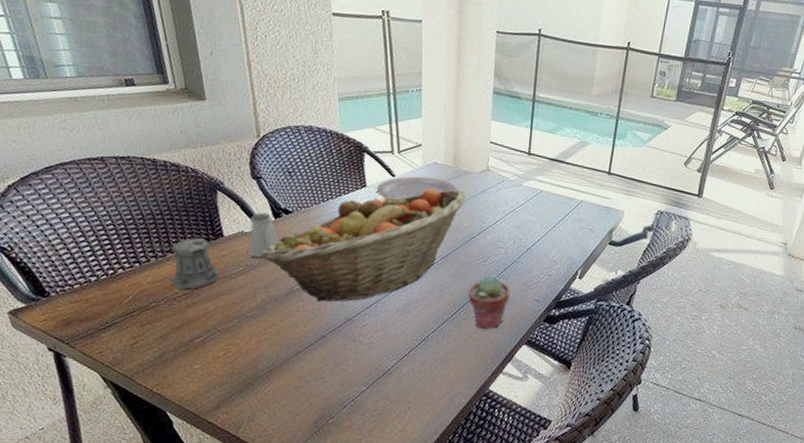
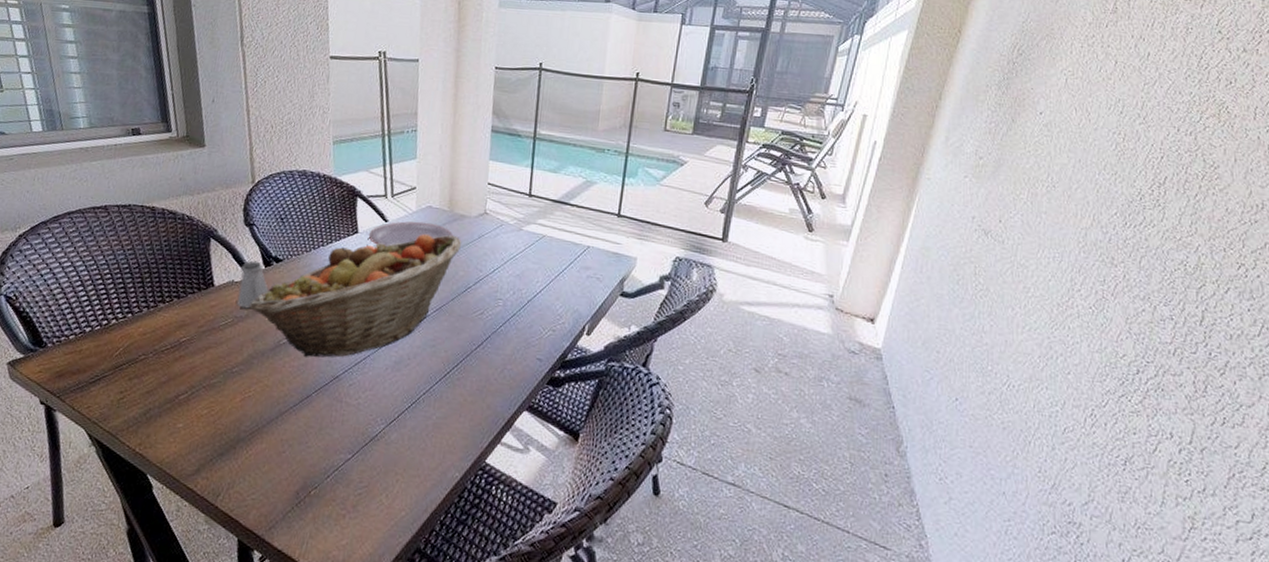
pepper shaker: present [149,238,221,289] -> none [142,287,209,342]
potted succulent: present [468,275,510,329] -> none [463,330,510,392]

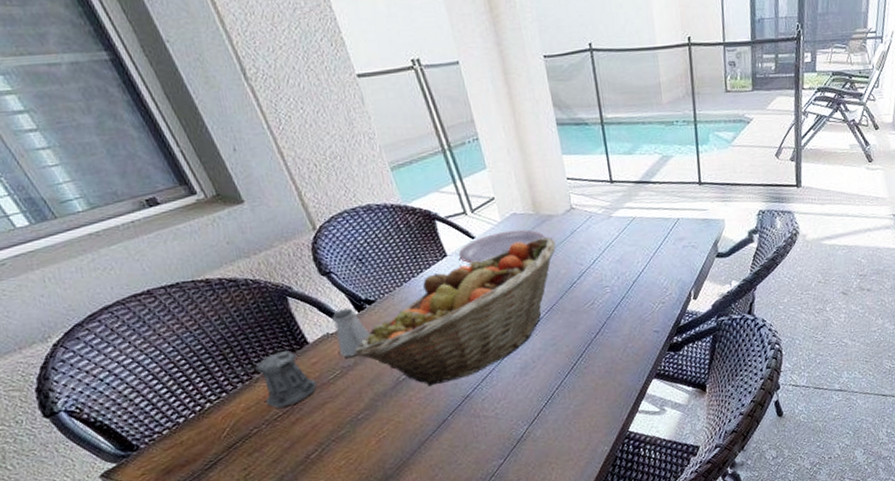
pepper shaker: none [142,287,209,342] -> present [231,351,318,408]

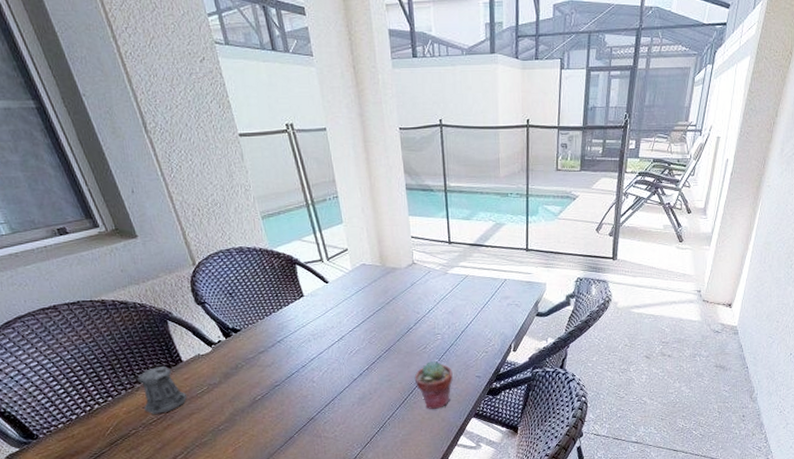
saltshaker: present [332,308,370,358] -> none [203,334,234,376]
fruit basket: present [354,236,556,386] -> none [219,286,397,407]
plate: present [458,230,544,264] -> none [313,278,388,305]
potted succulent: none [583,317,628,374] -> present [414,360,453,409]

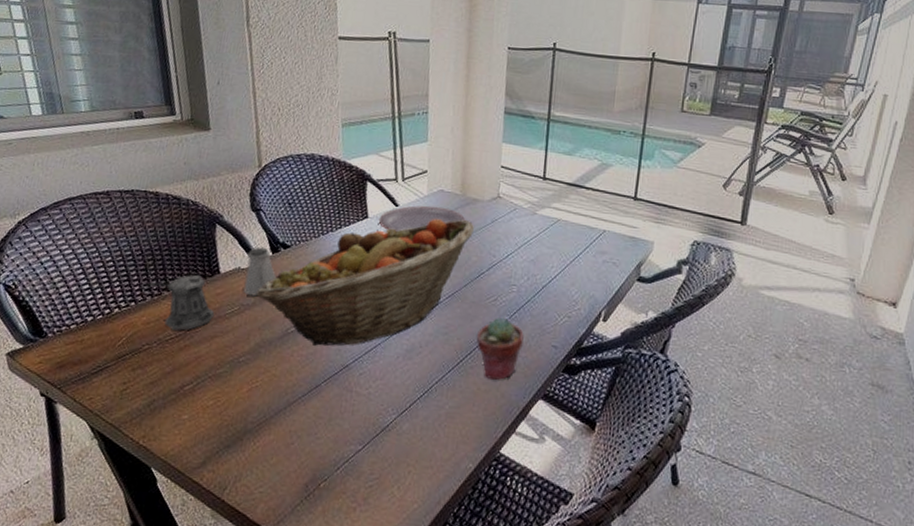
saltshaker: none [203,334,234,376] -> present [243,247,276,297]
fruit basket: none [219,286,397,407] -> present [255,219,474,346]
plate: none [313,278,388,305] -> present [378,205,465,232]

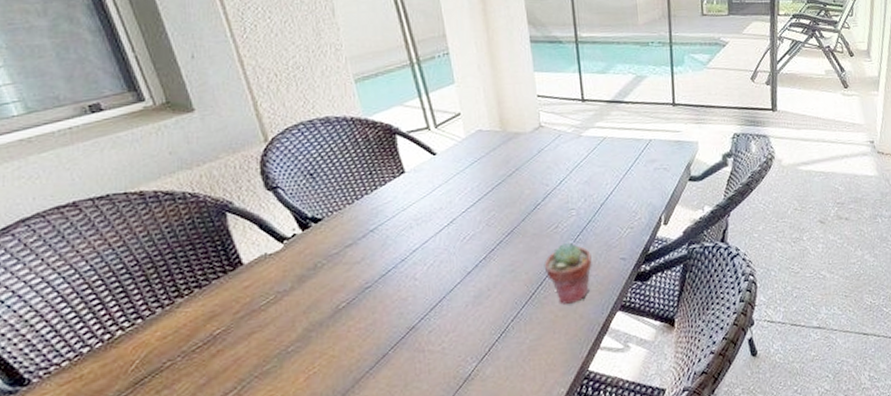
pepper shaker: present [146,275,215,331] -> none [152,272,247,338]
saltshaker: present [243,247,276,297] -> none [273,226,312,281]
fruit basket: present [255,219,474,346] -> none [292,154,521,315]
plate: present [378,205,465,232] -> none [417,147,510,181]

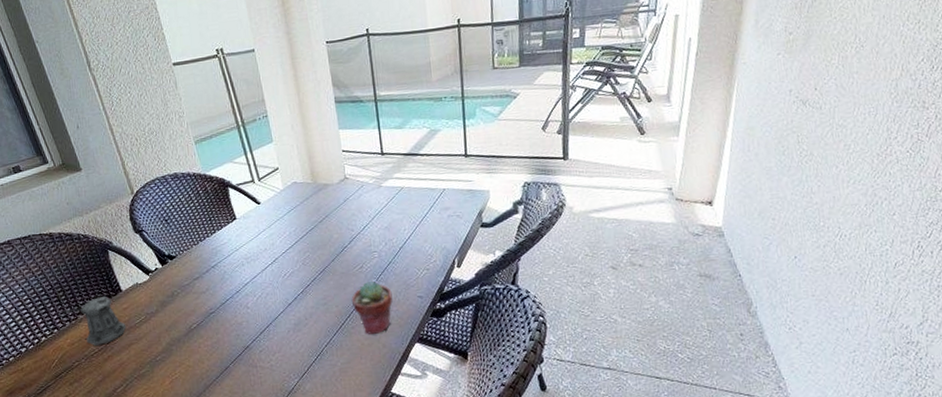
pepper shaker: none [152,272,247,338] -> present [63,296,127,346]

